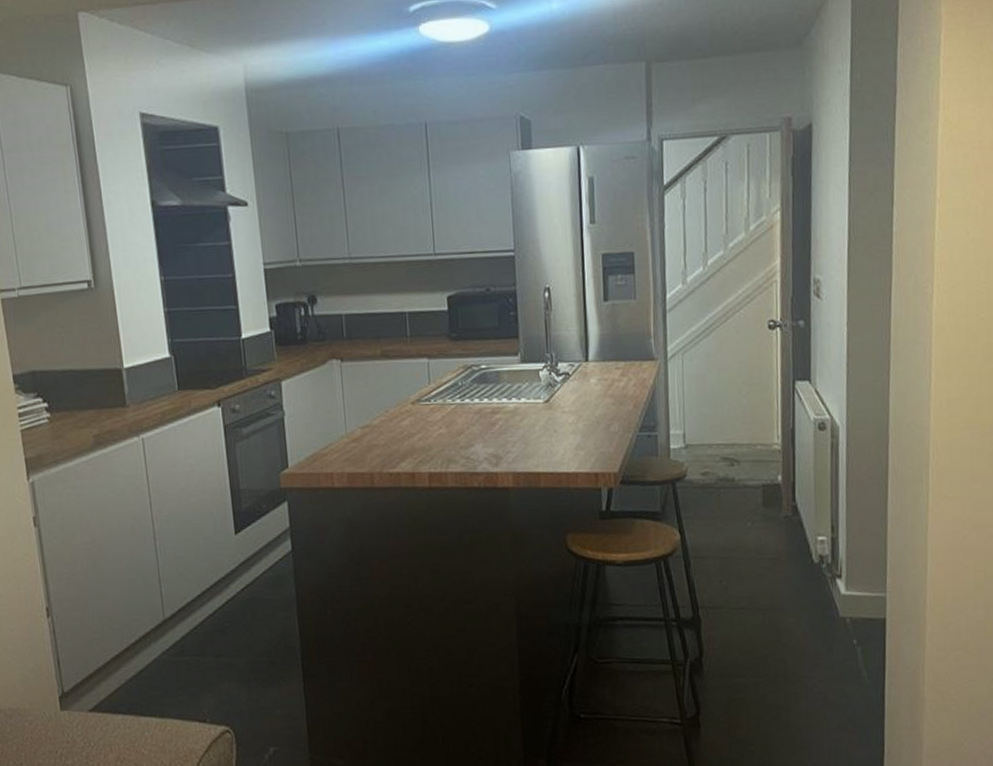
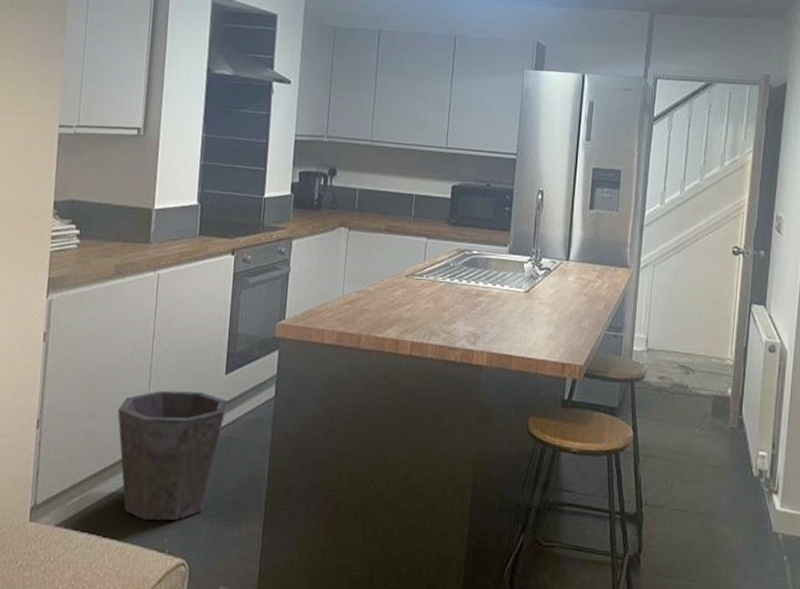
waste bin: none [128,556,243,694] -> present [117,390,227,521]

